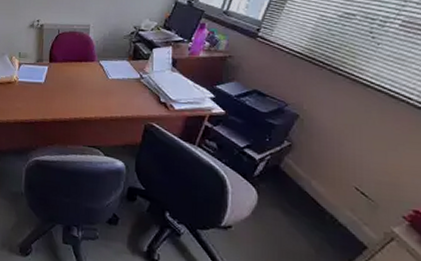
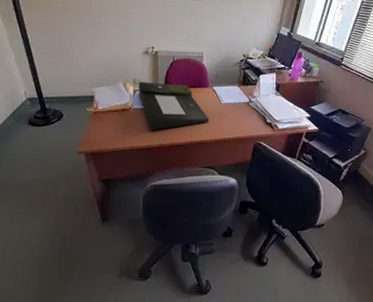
document tray: none [23,55,96,105] -> present [138,81,210,131]

